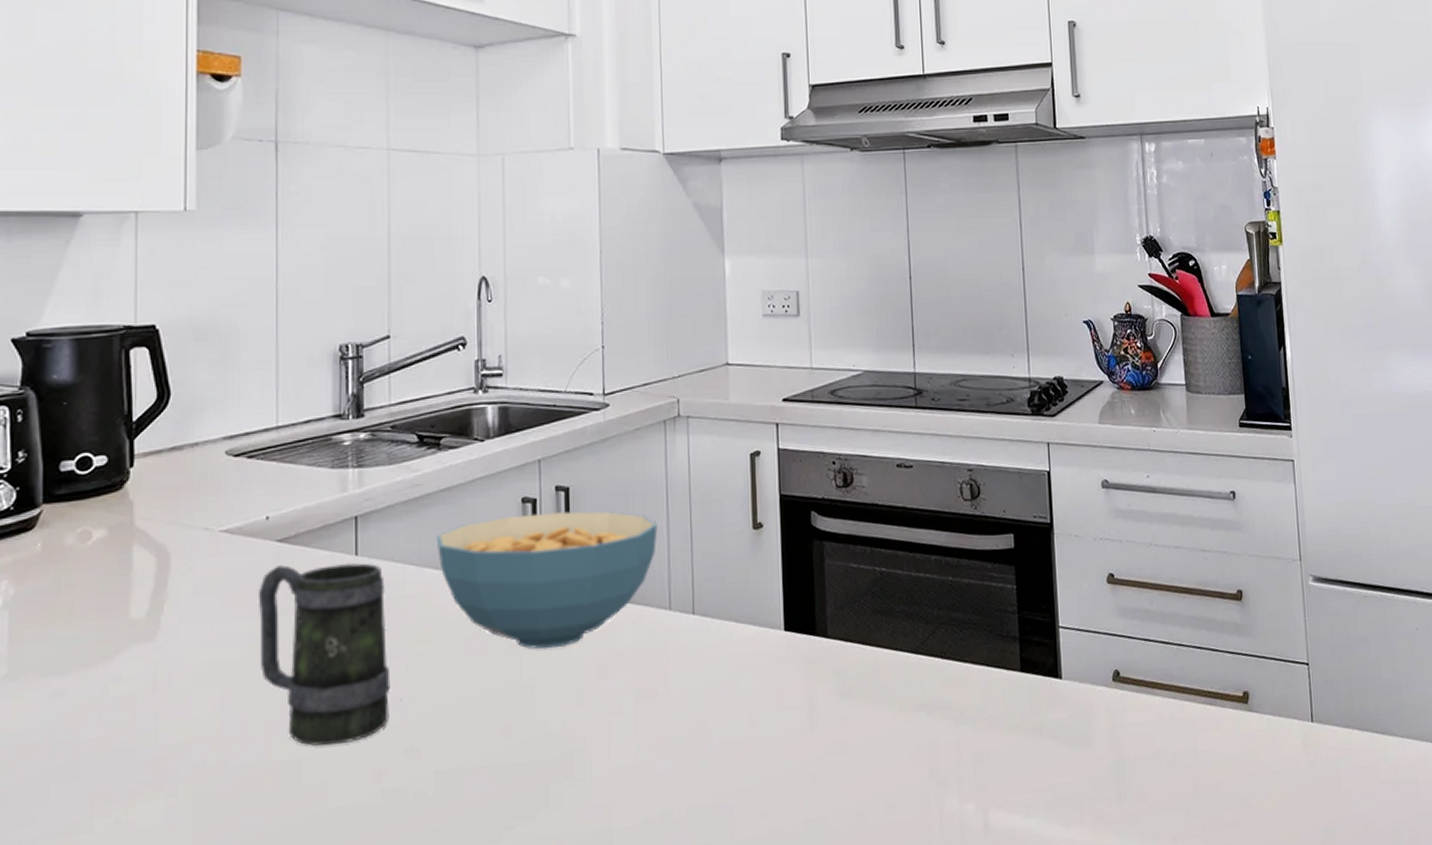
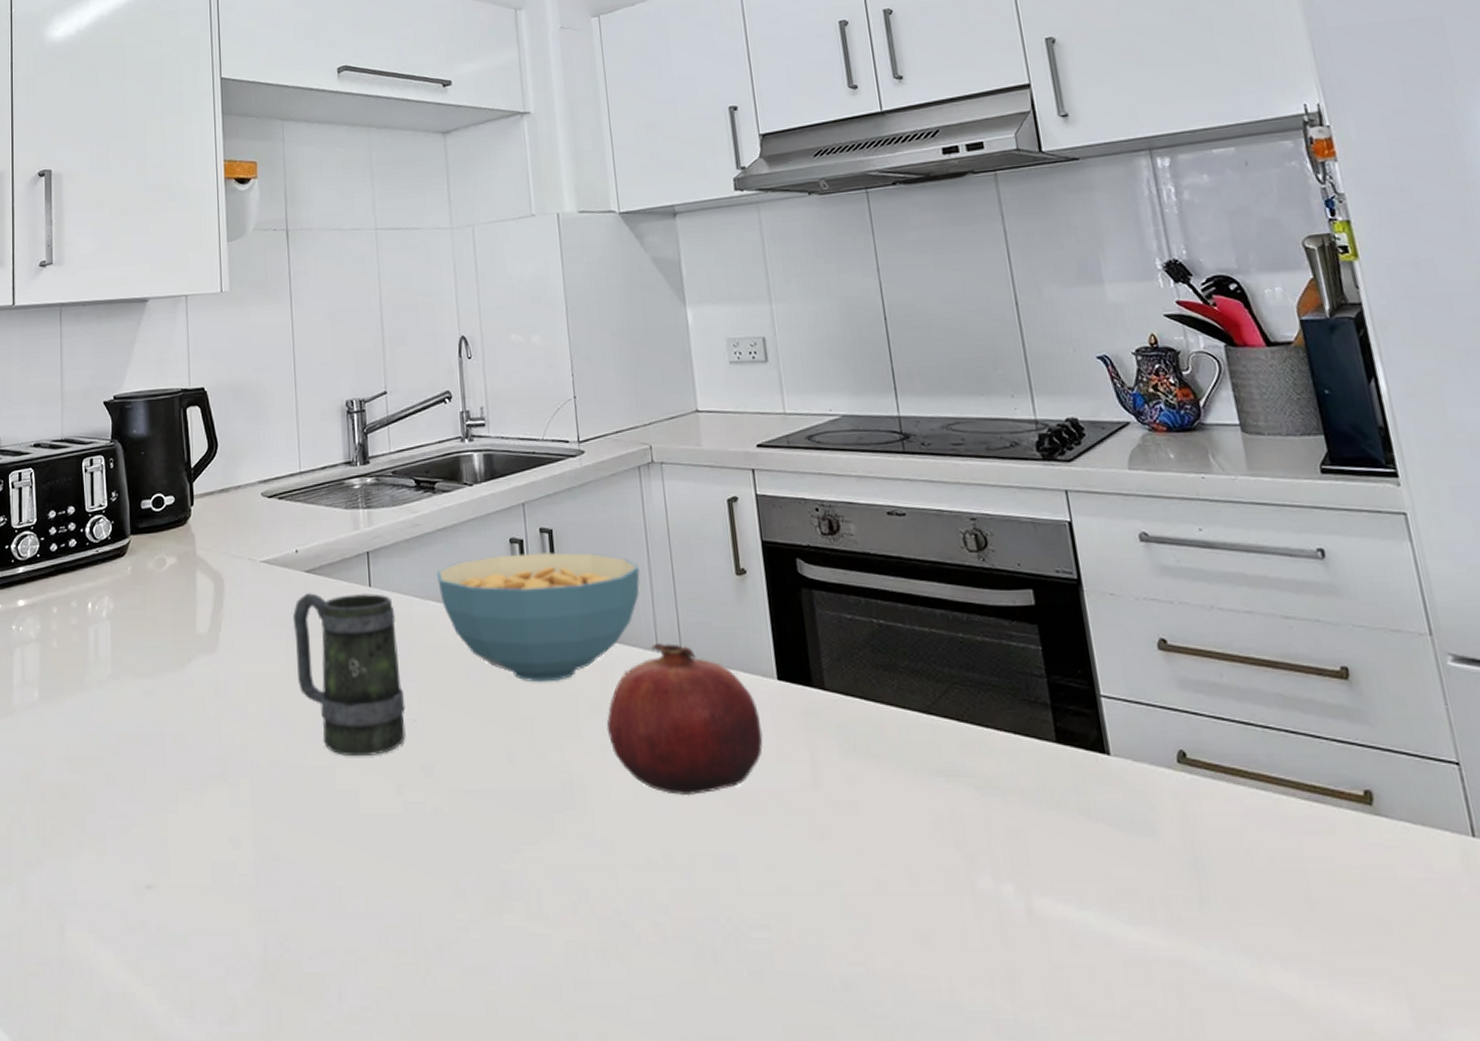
fruit: none [612,600,766,753] -> present [606,642,763,796]

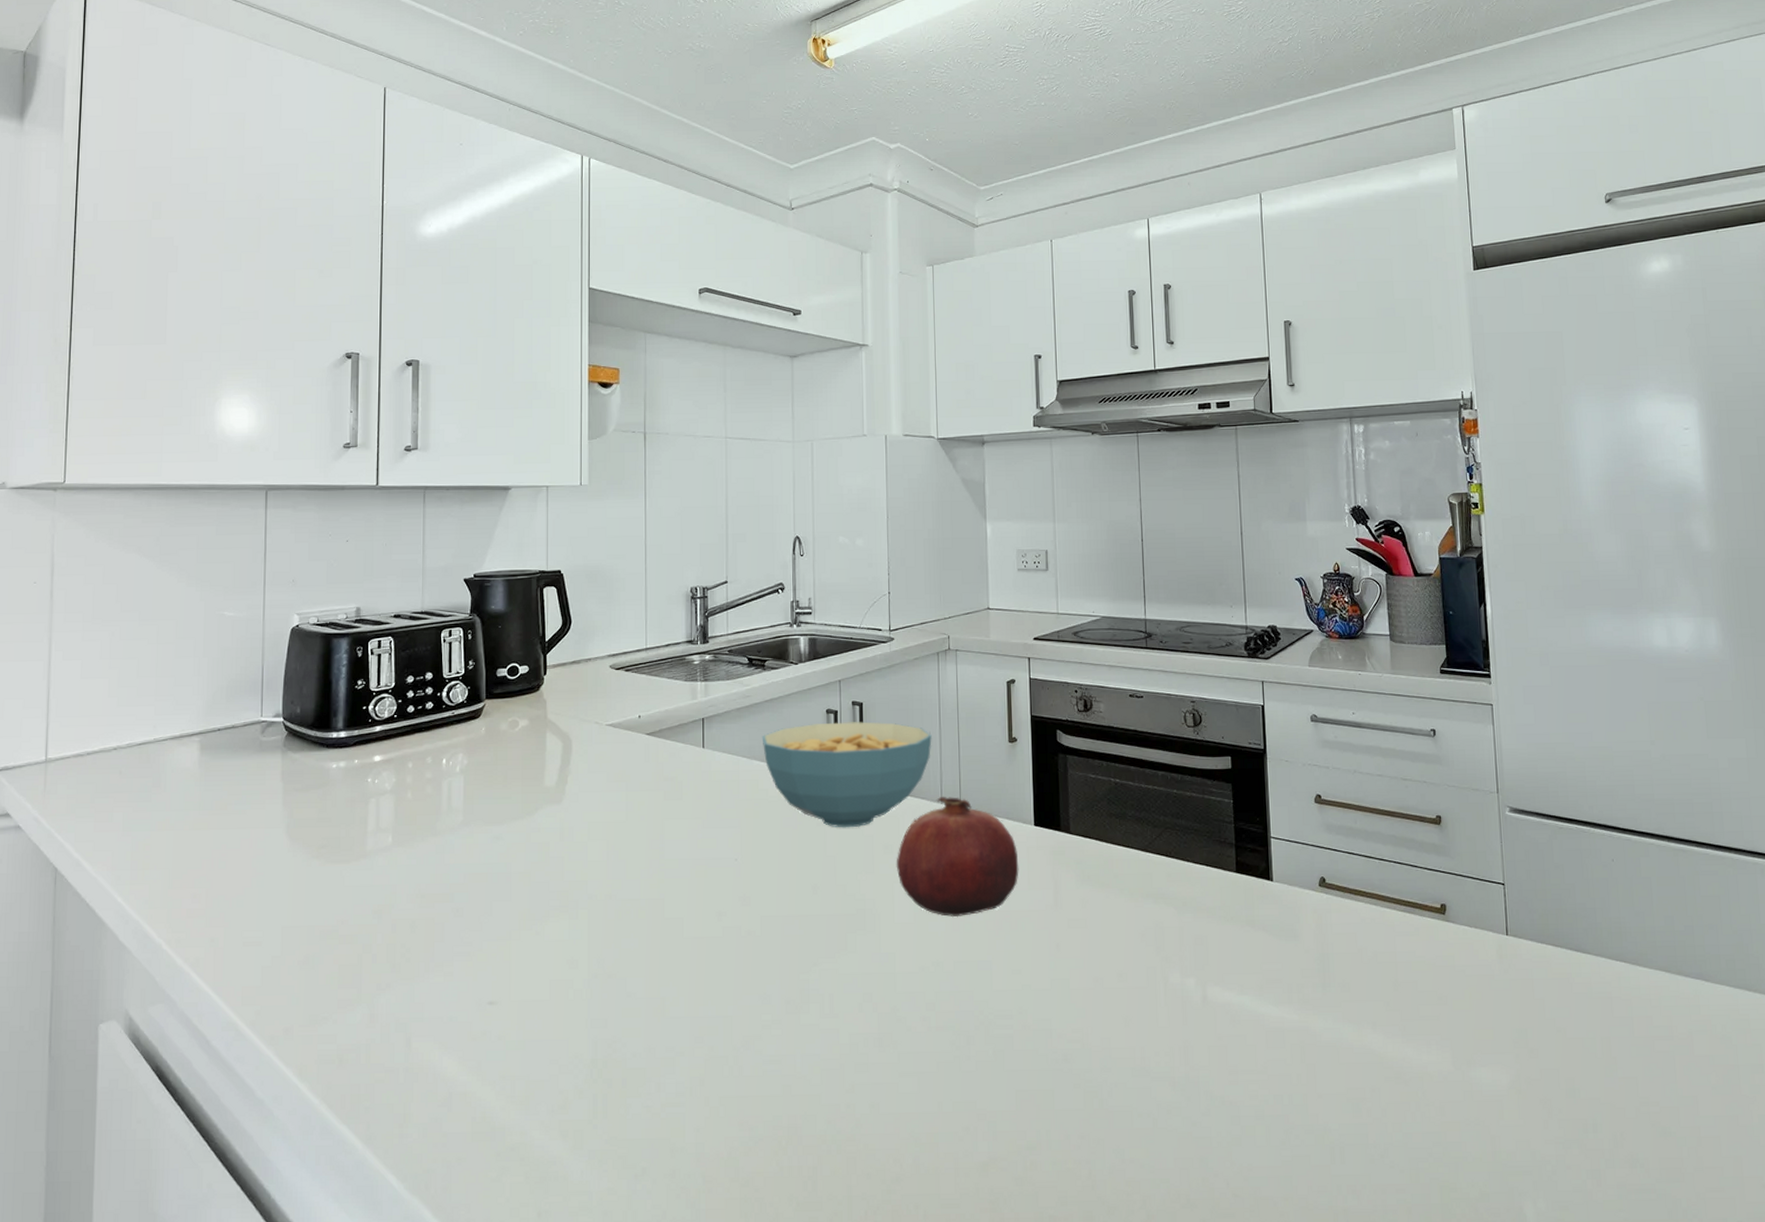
mug: present [292,593,406,757] -> none [633,753,728,890]

